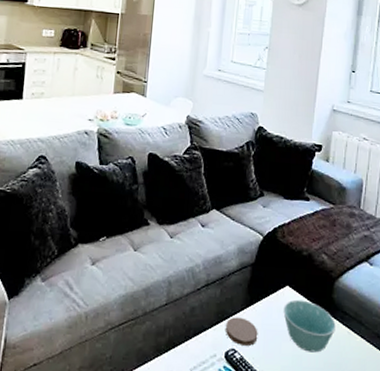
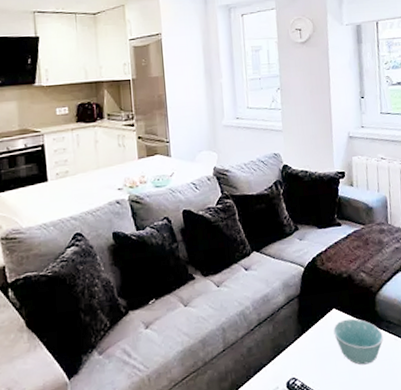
coaster: present [226,317,258,346] -> none [283,347,315,373]

